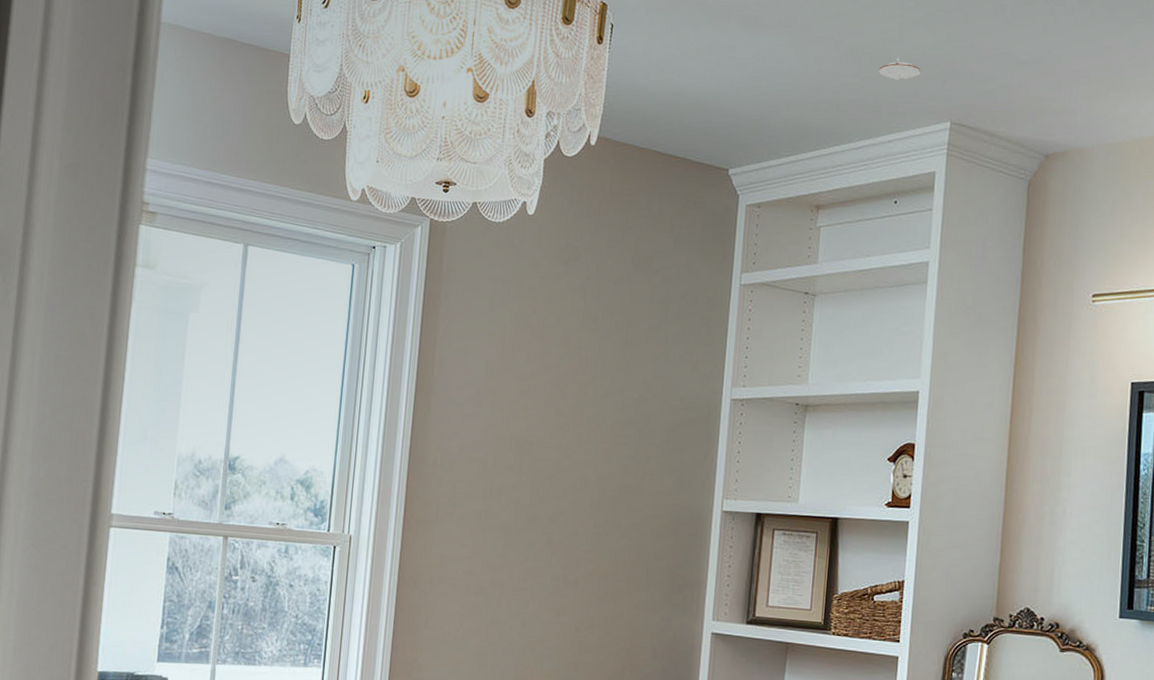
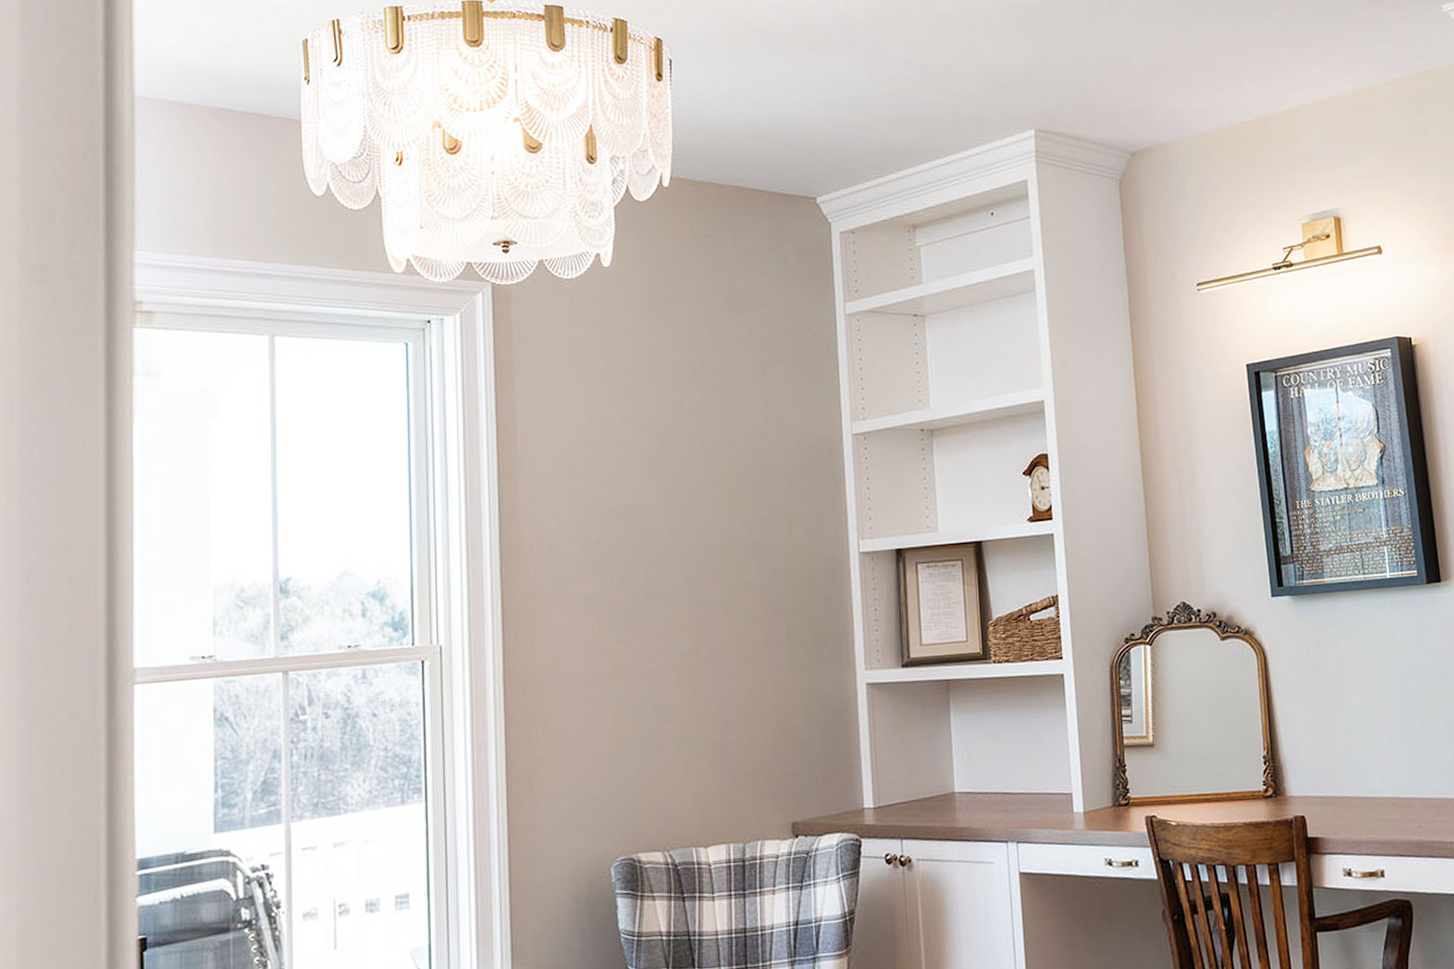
recessed light: present [878,58,921,81] -> none [955,71,998,94]

